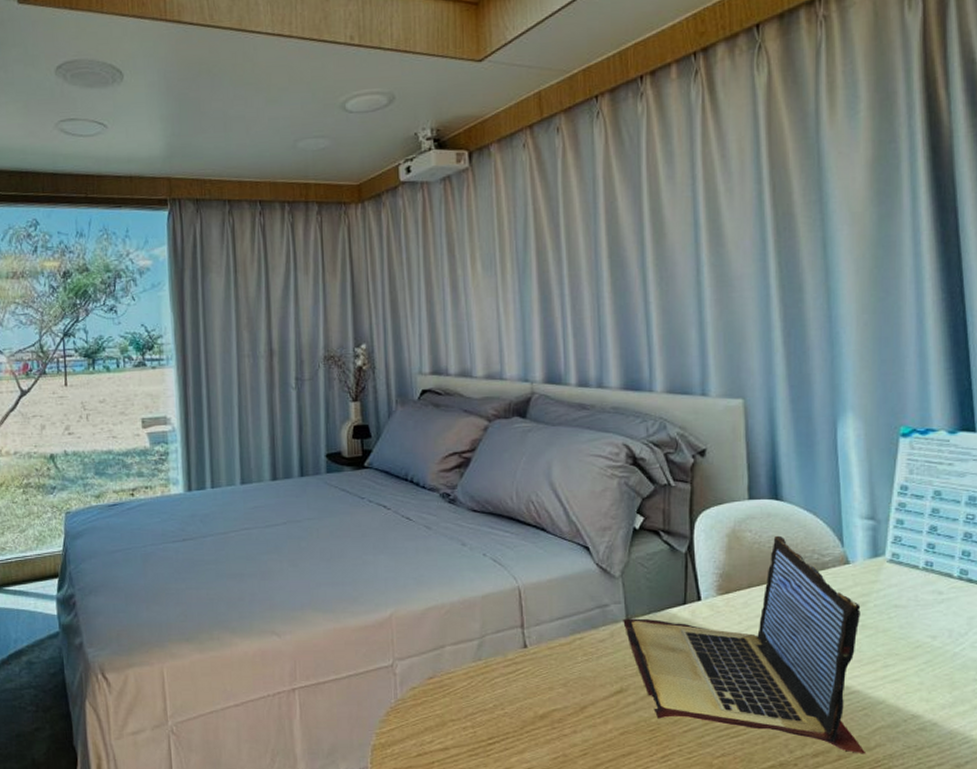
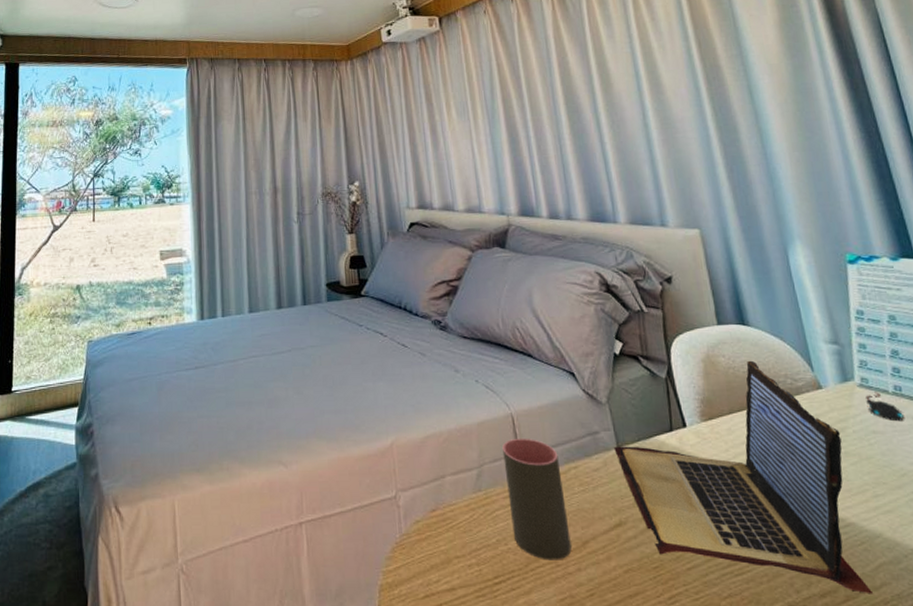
cup: none [507,610,569,724] -> present [502,438,572,560]
mouse: none [893,567,930,596] -> present [865,392,904,422]

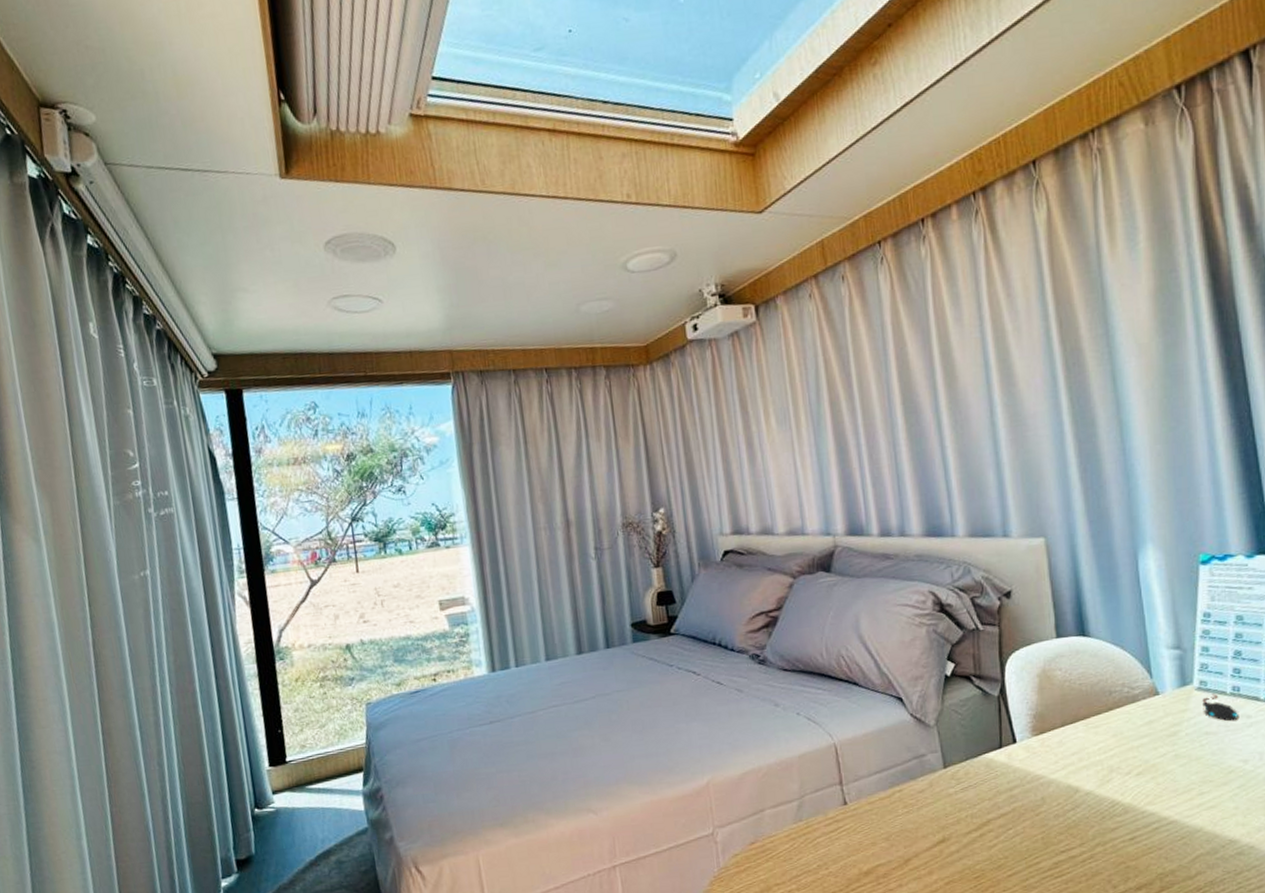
cup: present [502,438,572,560] -> none [824,766,894,880]
laptop: present [614,360,873,594] -> none [941,671,1187,884]

